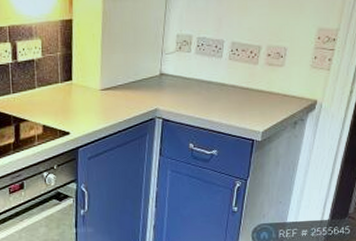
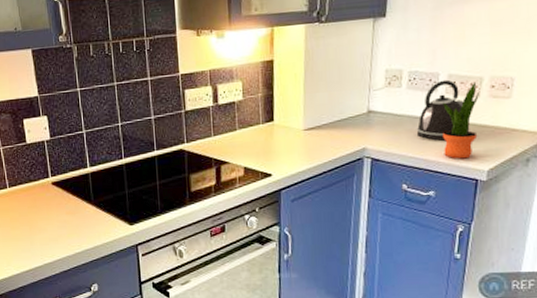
kettle: none [203,47,244,104] -> present [416,79,464,141]
potted plant: none [226,50,258,121] -> present [443,81,480,159]

